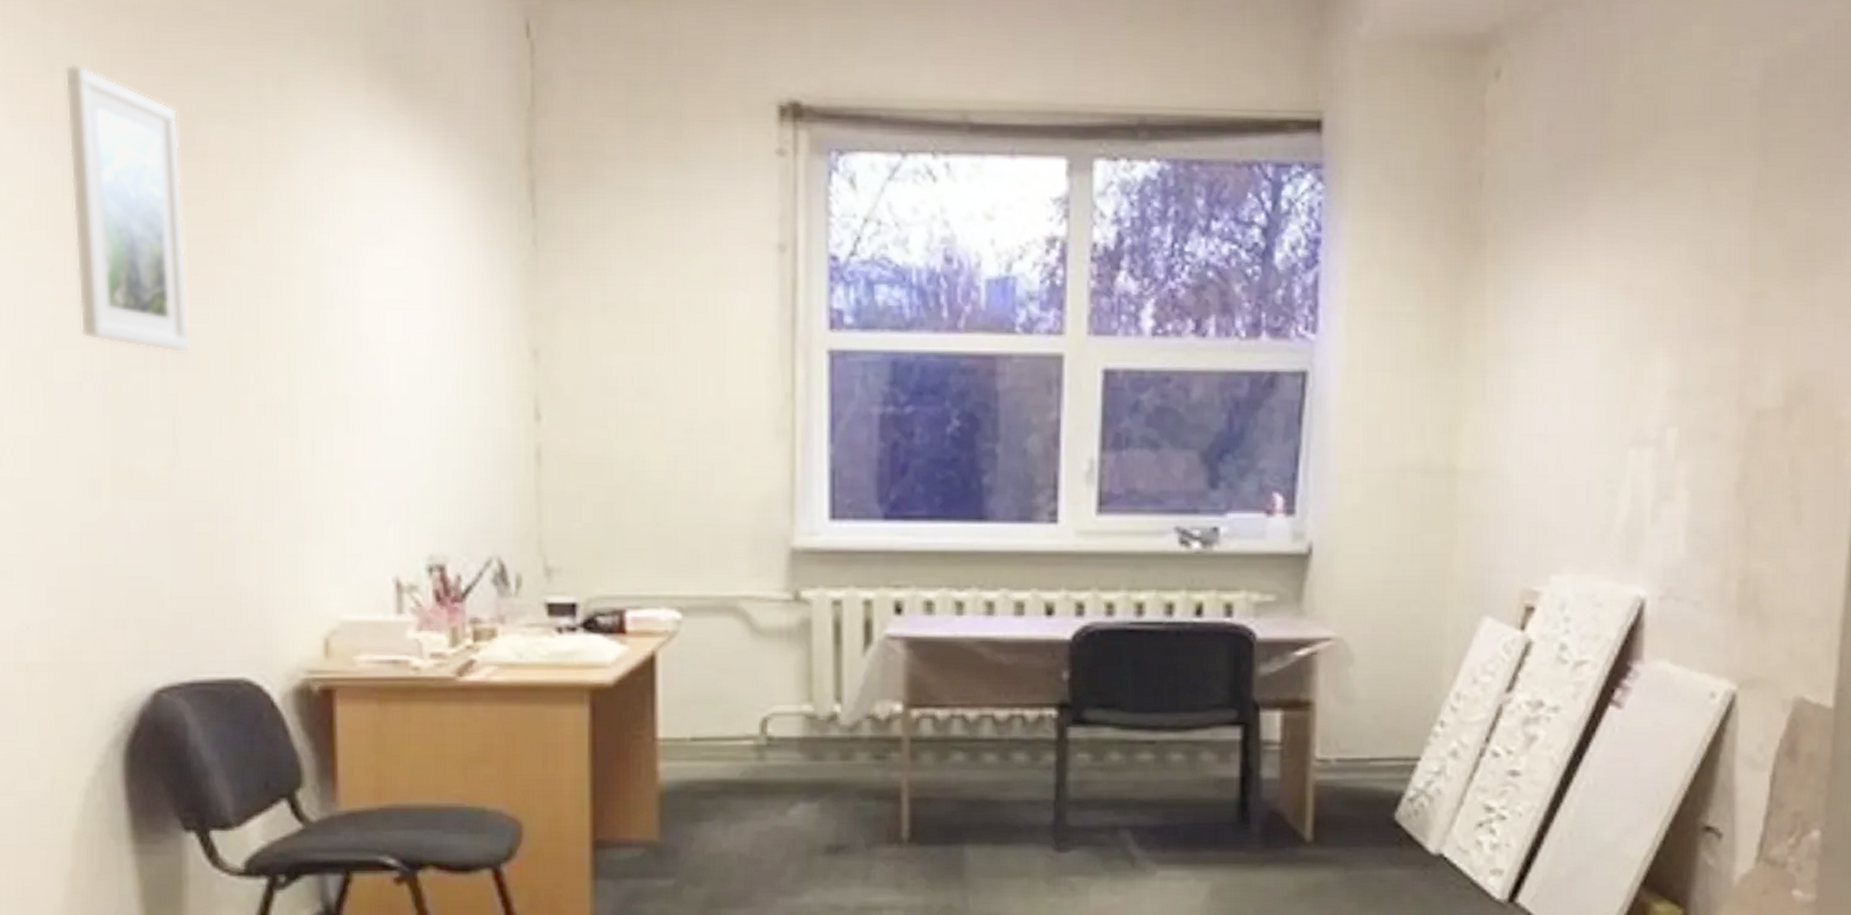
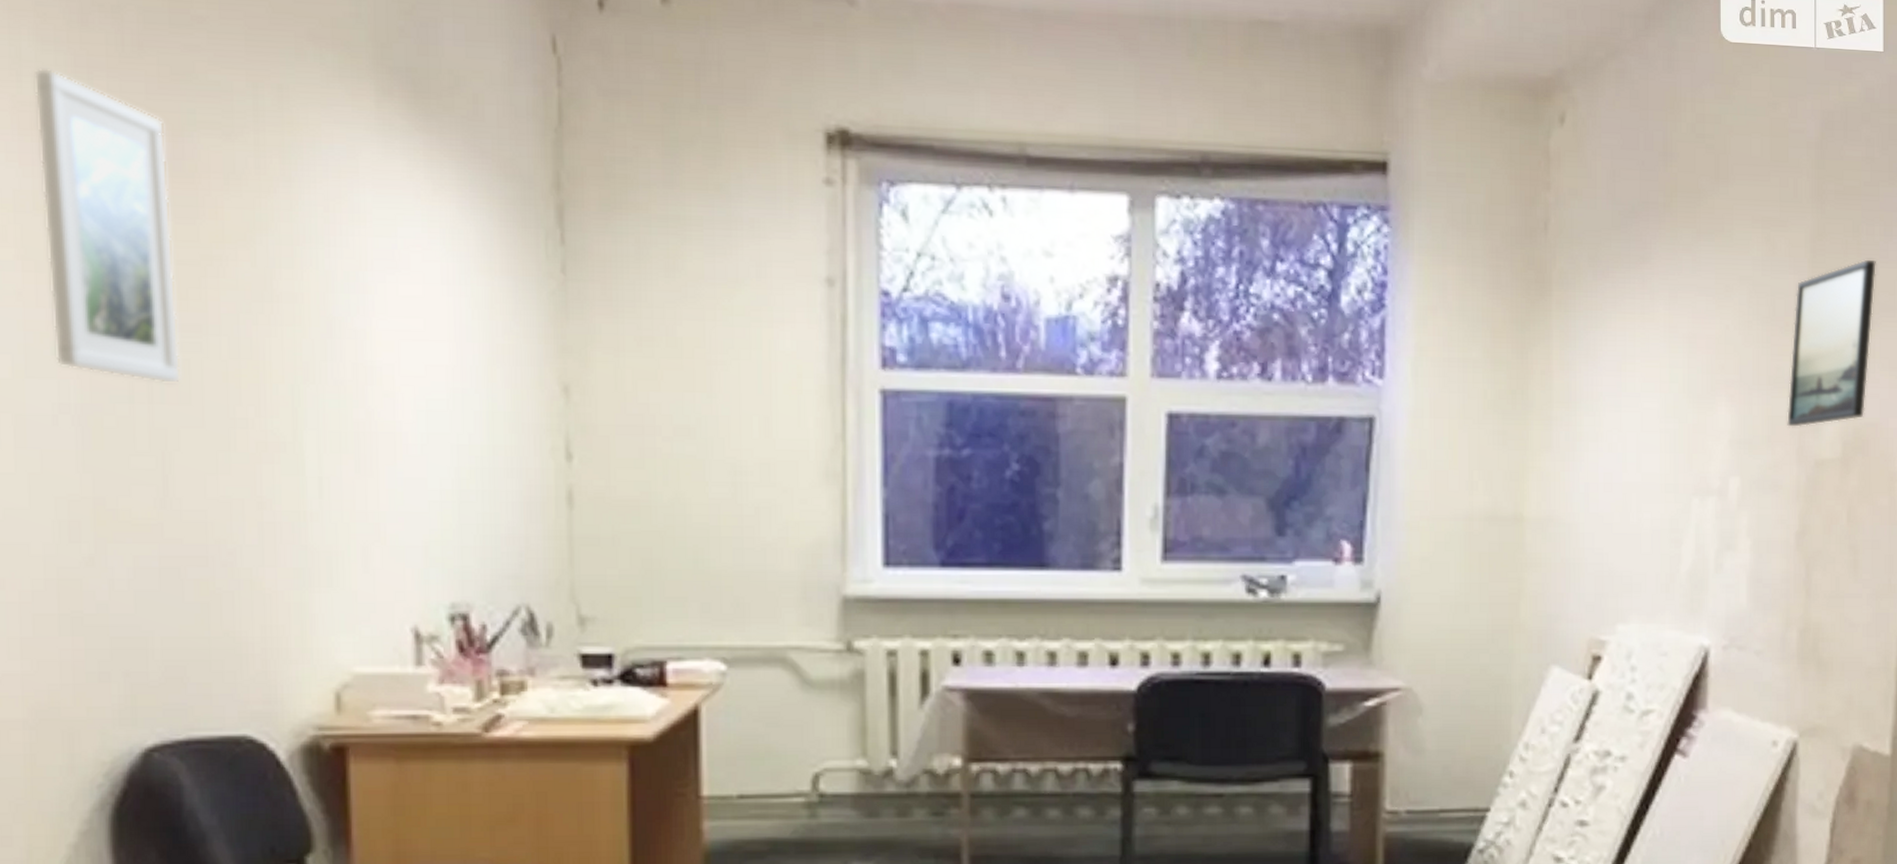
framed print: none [1727,207,1821,377] -> present [1787,259,1876,427]

